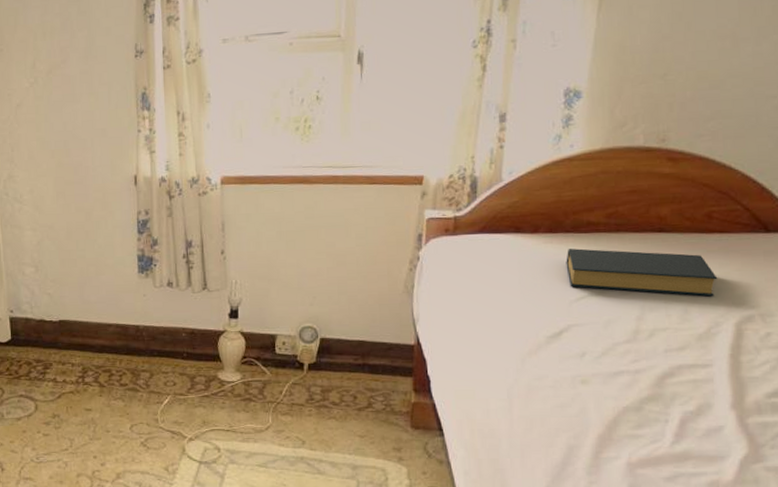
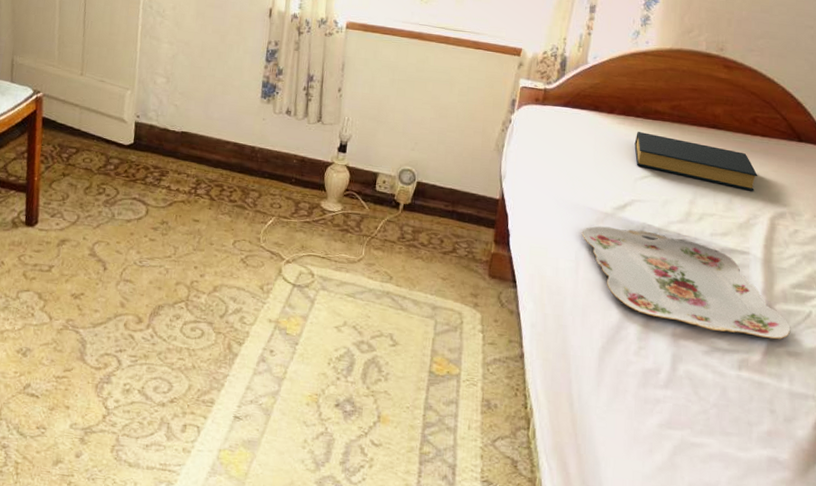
serving tray: none [512,357,768,456] -> present [581,226,791,339]

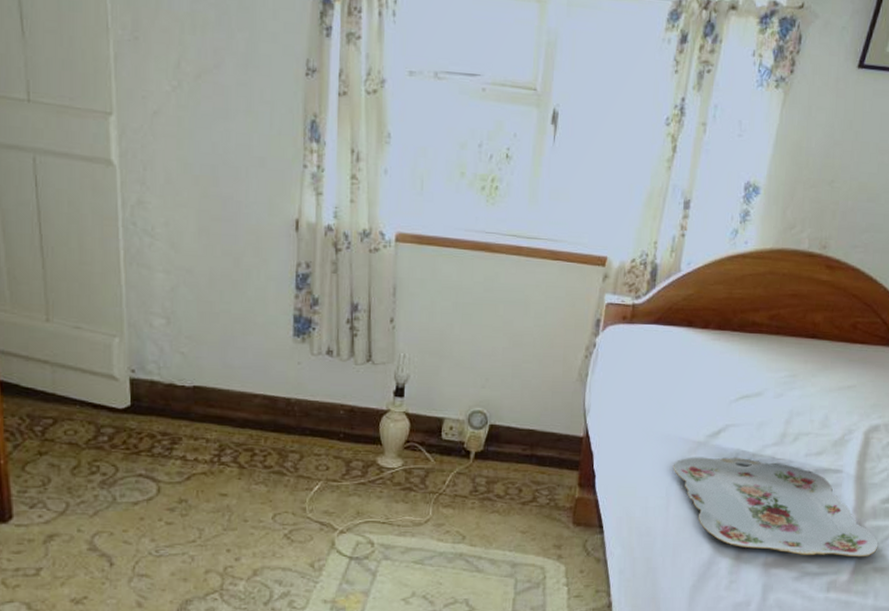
hardback book: present [634,132,758,191] -> none [730,348,855,405]

